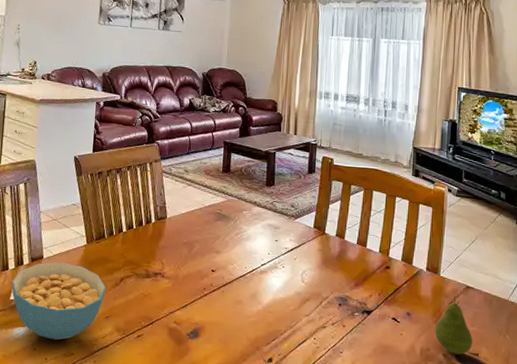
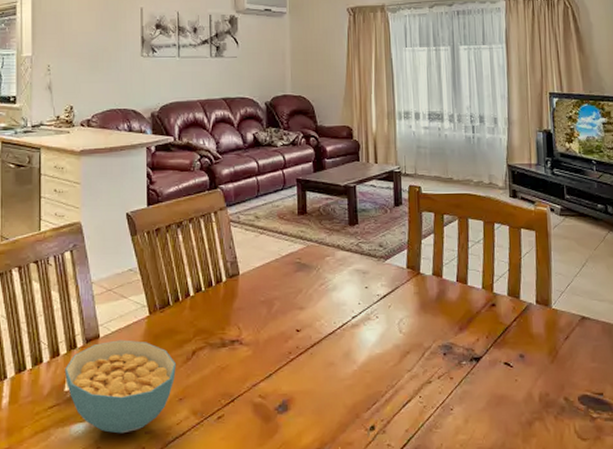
fruit: present [434,296,472,355] -> none [552,329,595,397]

